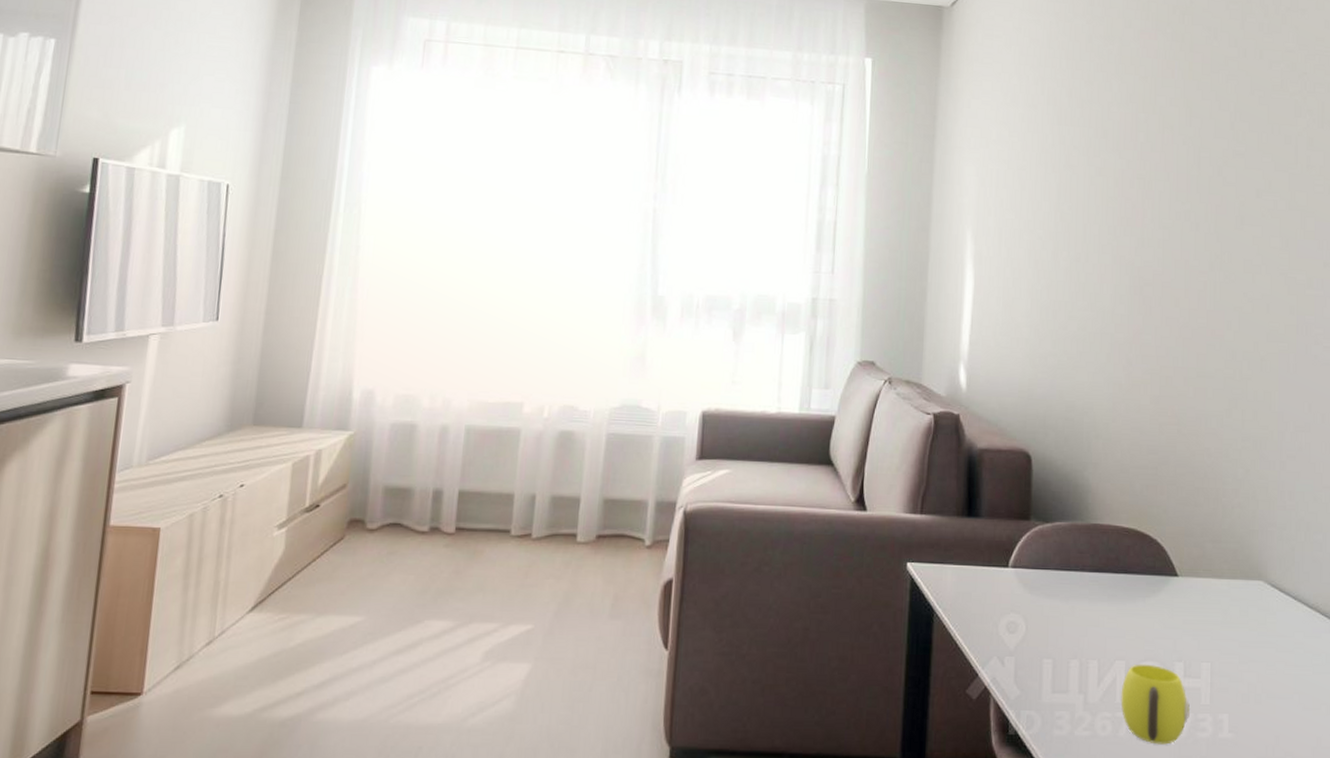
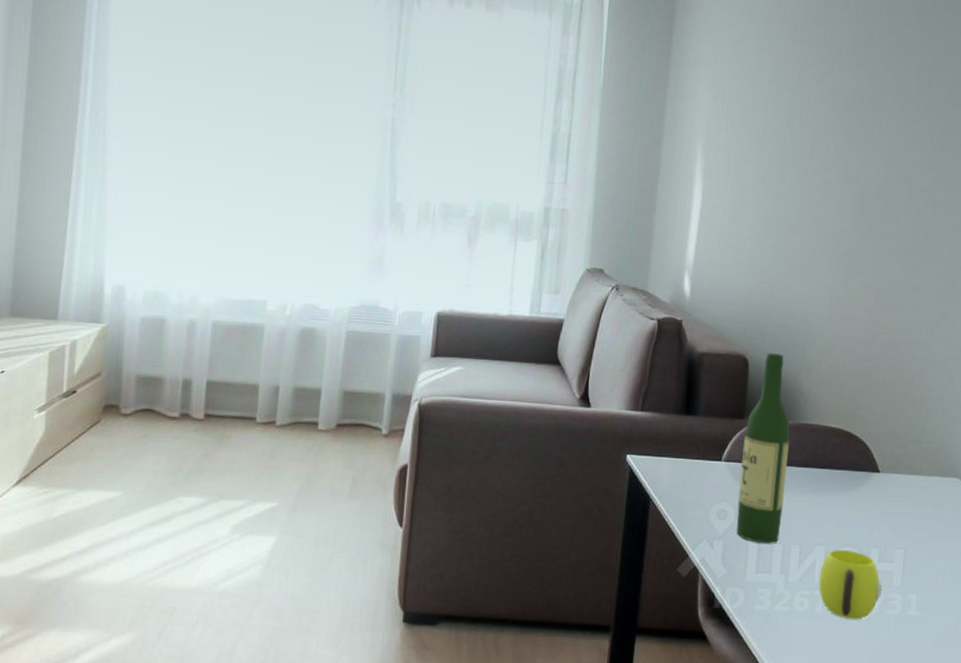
wine bottle: none [1028,447,1079,659] -> present [736,353,790,544]

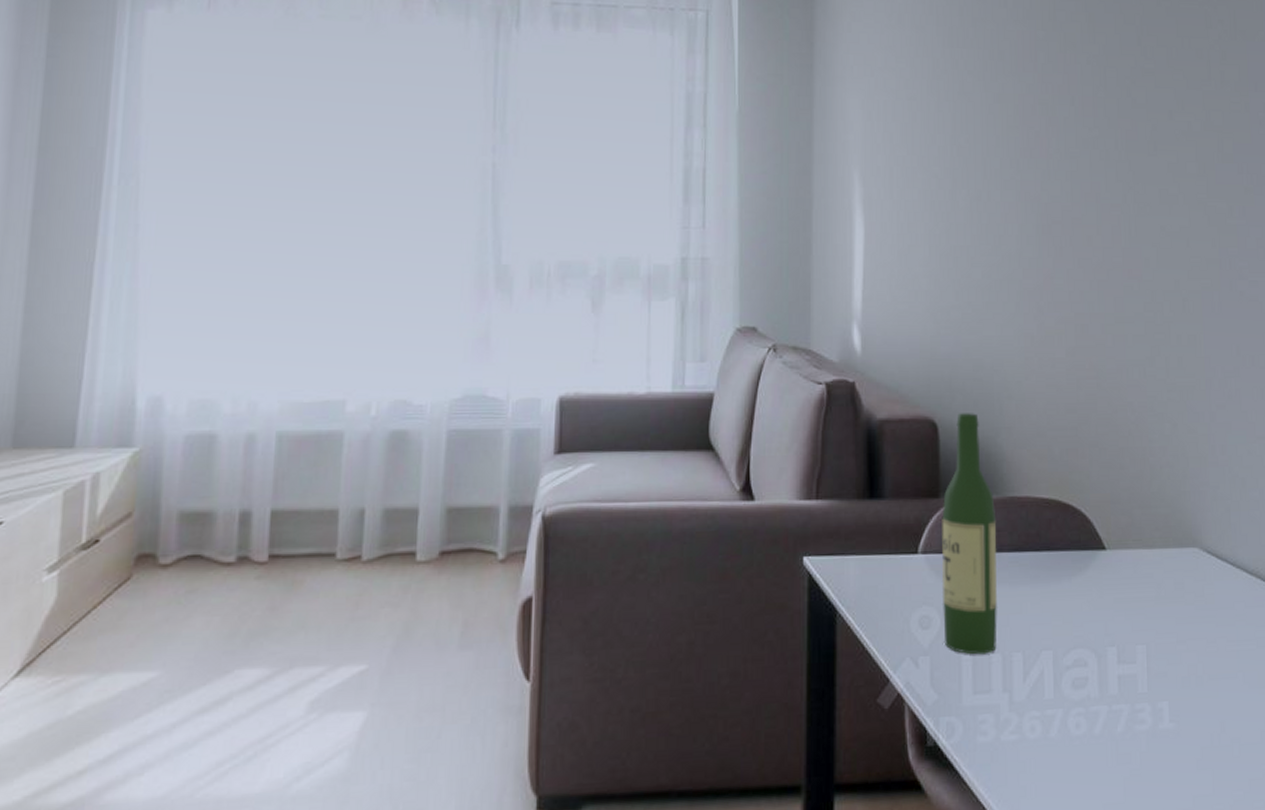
cup: present [818,549,883,620] -> none [1049,652,1127,743]

